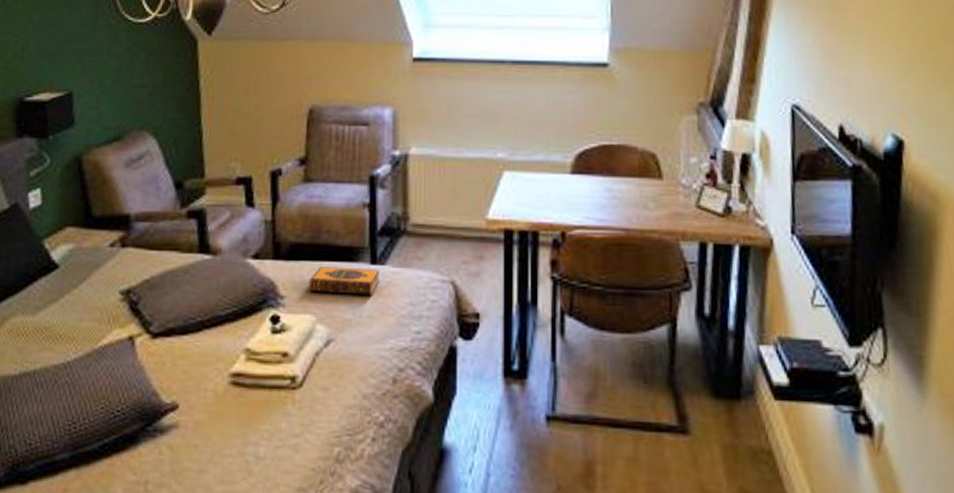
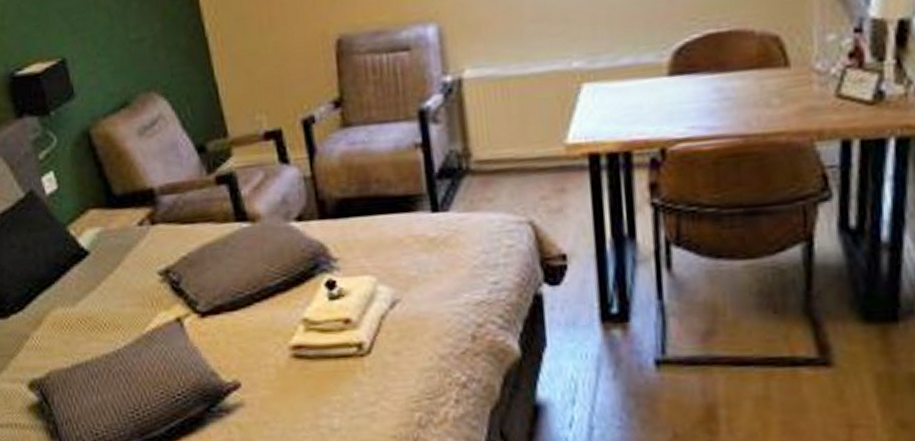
hardback book: present [308,266,381,295] -> none [363,217,445,251]

